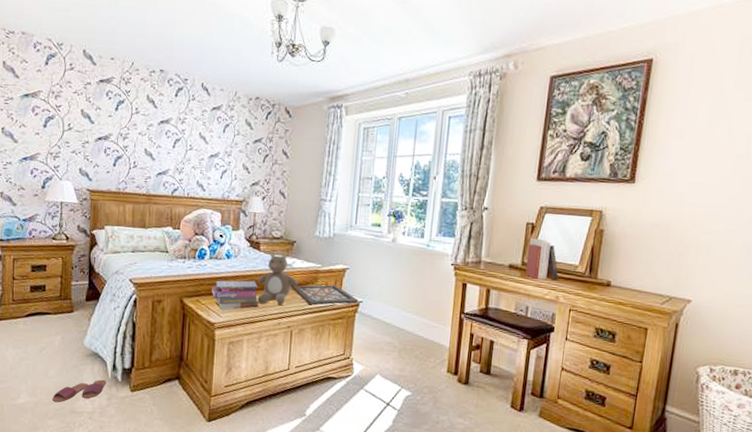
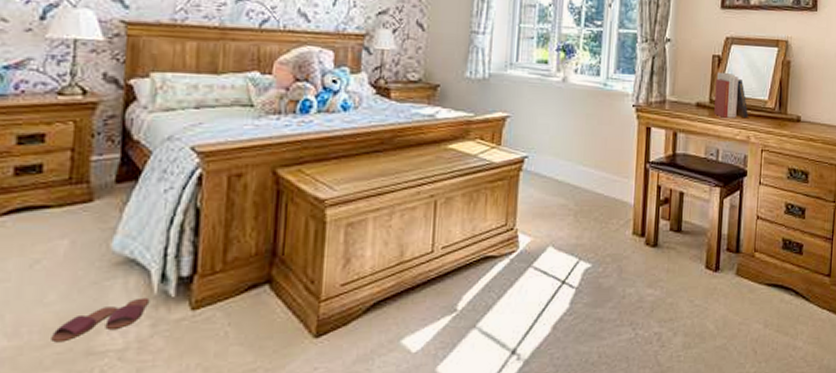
books: present [212,280,258,310] -> none [321,138,389,180]
teddy bear: present [257,251,298,306] -> none [387,98,443,169]
decorative tray: present [291,284,359,306] -> none [435,137,524,166]

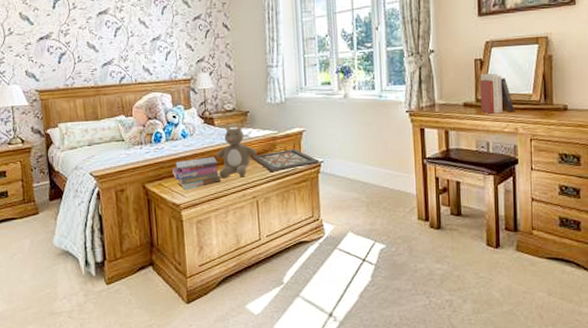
slippers: present [51,297,149,343] -> none [29,276,80,306]
books: none [321,138,389,180] -> present [172,156,221,190]
teddy bear: none [387,98,443,169] -> present [216,123,257,179]
decorative tray: none [435,137,524,166] -> present [251,149,320,173]

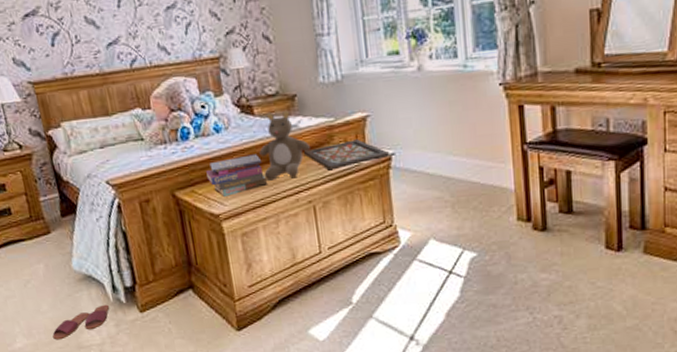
slippers: none [29,276,80,306] -> present [52,304,109,340]
books: present [480,73,514,114] -> none [597,27,643,82]

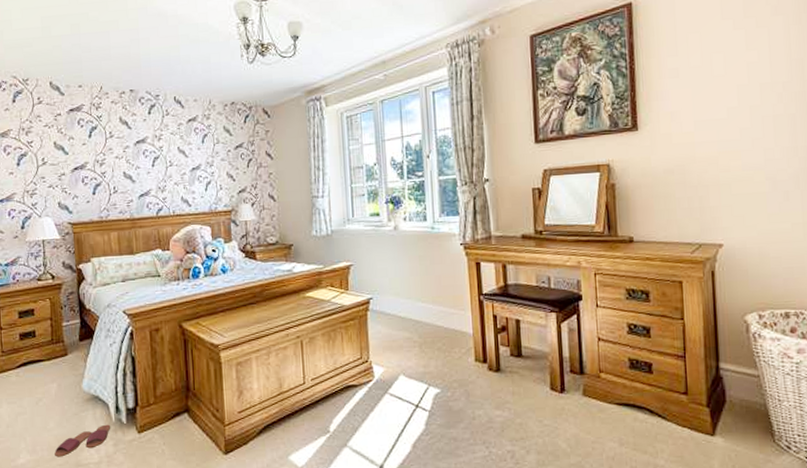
books: present [206,154,267,197] -> none [211,293,262,329]
teddy bear: present [259,110,310,181] -> none [258,256,301,317]
decorative tray: present [303,139,390,171] -> none [295,284,369,310]

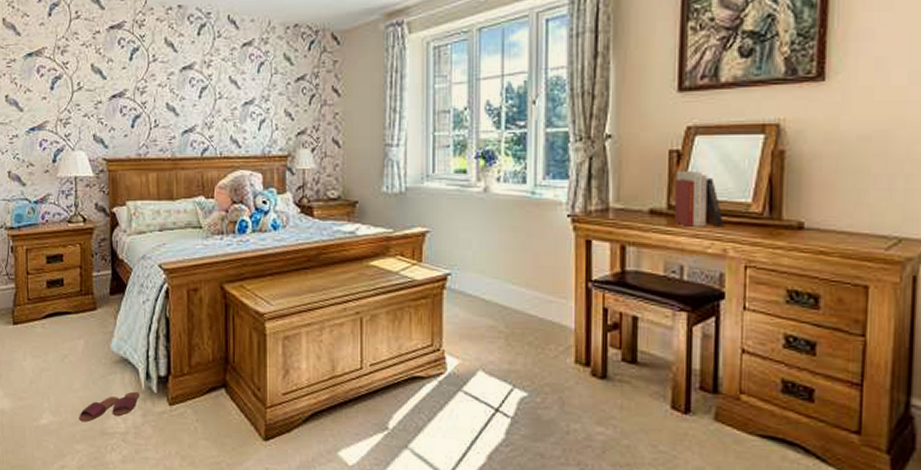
books: none [538,203,576,247] -> present [675,170,723,227]

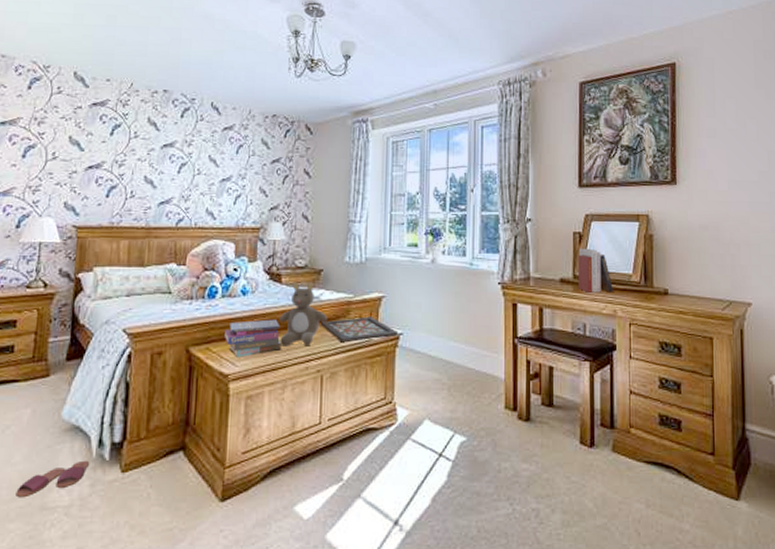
books: none [258,256,316,296] -> present [225,319,281,357]
teddy bear: none [313,215,365,286] -> present [279,282,327,347]
decorative tray: none [357,254,446,283] -> present [320,316,399,343]

